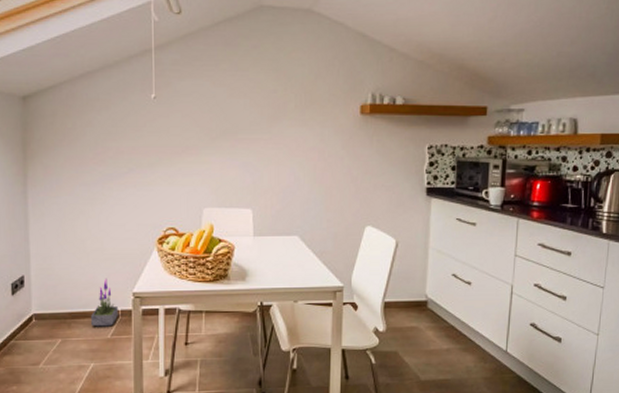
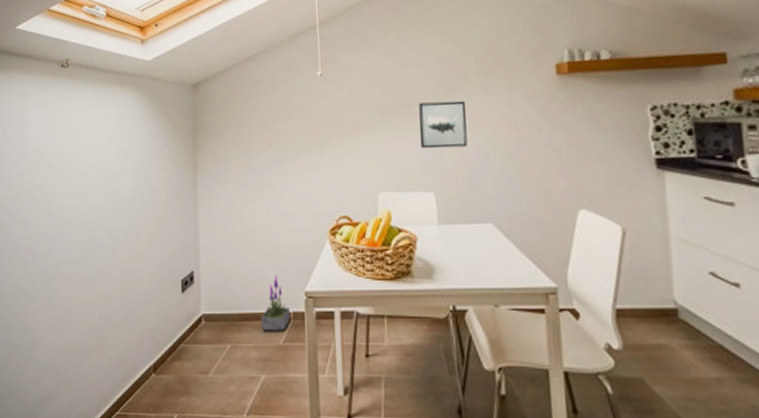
wall art: none [242,131,284,172] -> present [419,100,468,149]

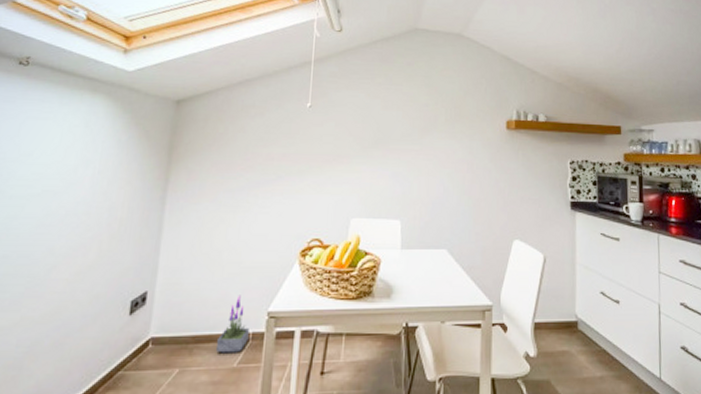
wall art: present [419,100,468,149] -> none [392,141,435,182]

